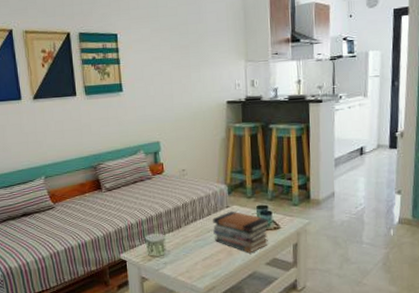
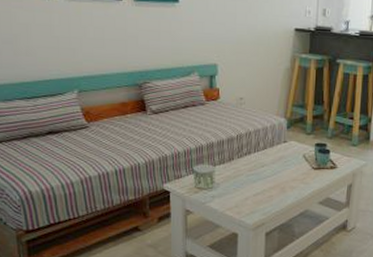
book stack: present [213,211,271,254] -> none [268,146,328,192]

